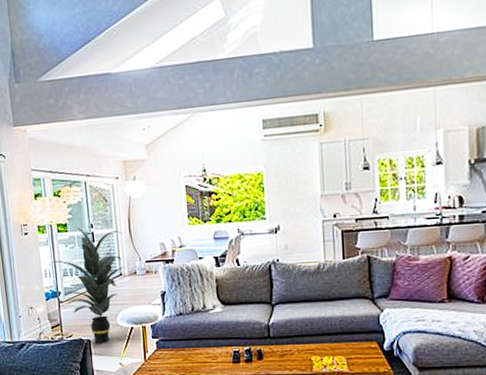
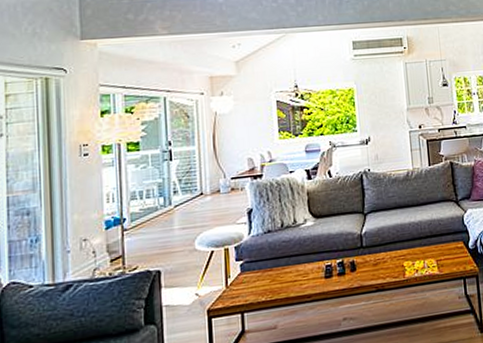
indoor plant: present [50,227,125,342] -> none [115,145,207,273]

